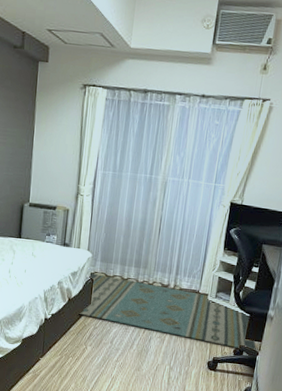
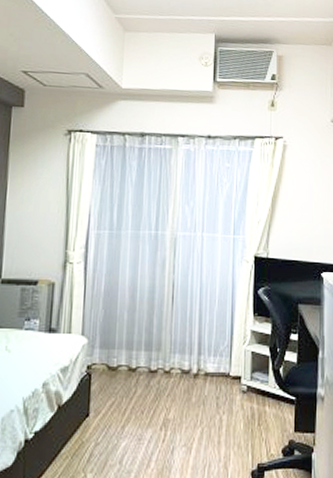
rug: present [80,273,257,352] -> none [74,366,311,448]

